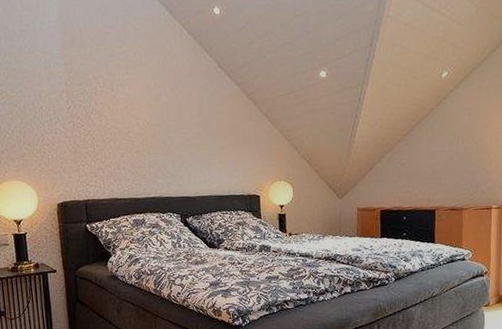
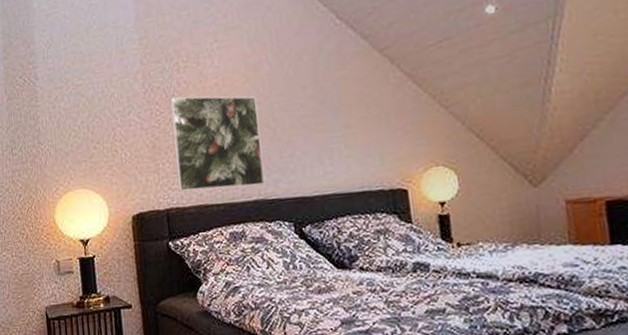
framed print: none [89,113,161,188] -> present [170,96,265,192]

